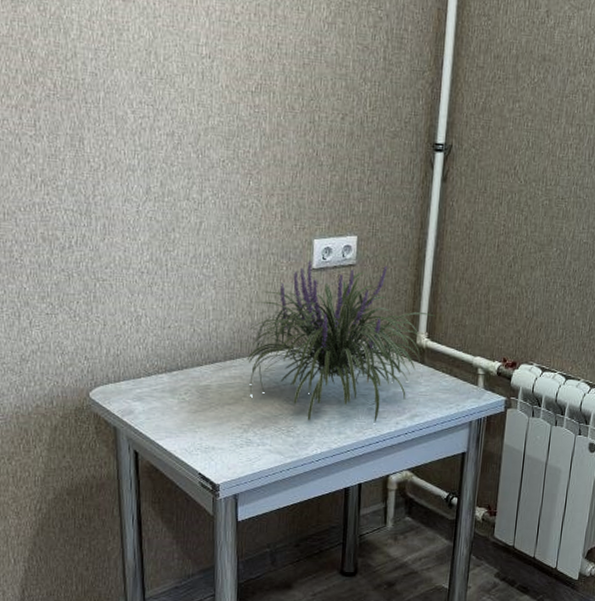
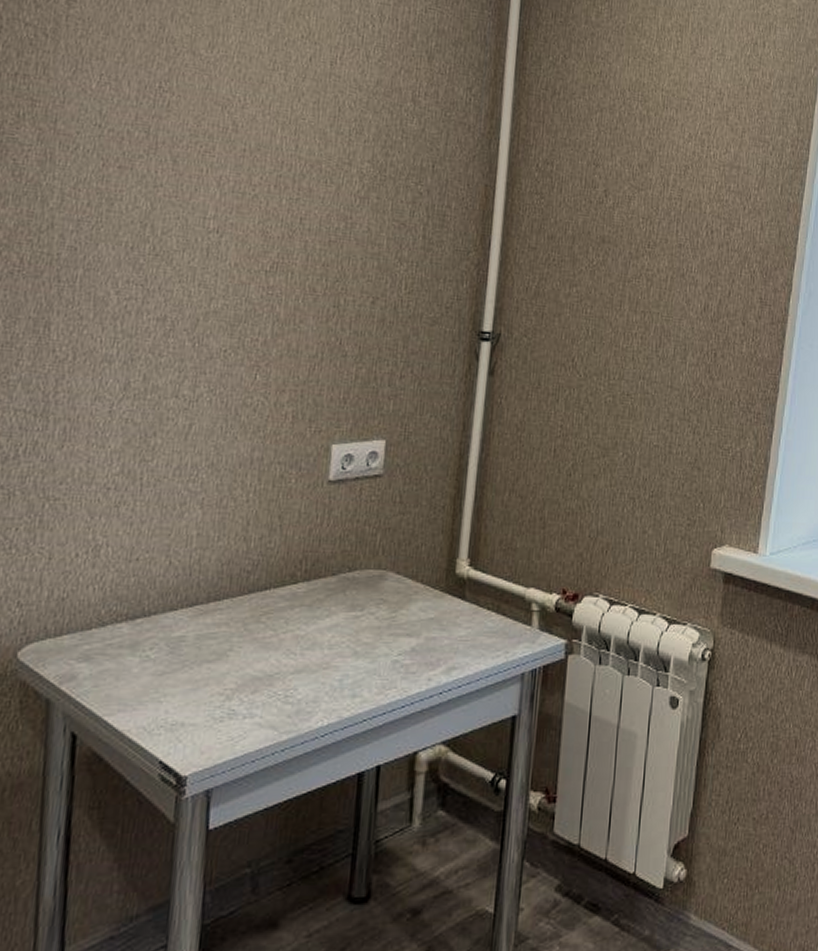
plant: present [246,260,436,423] -> none [236,470,481,681]

